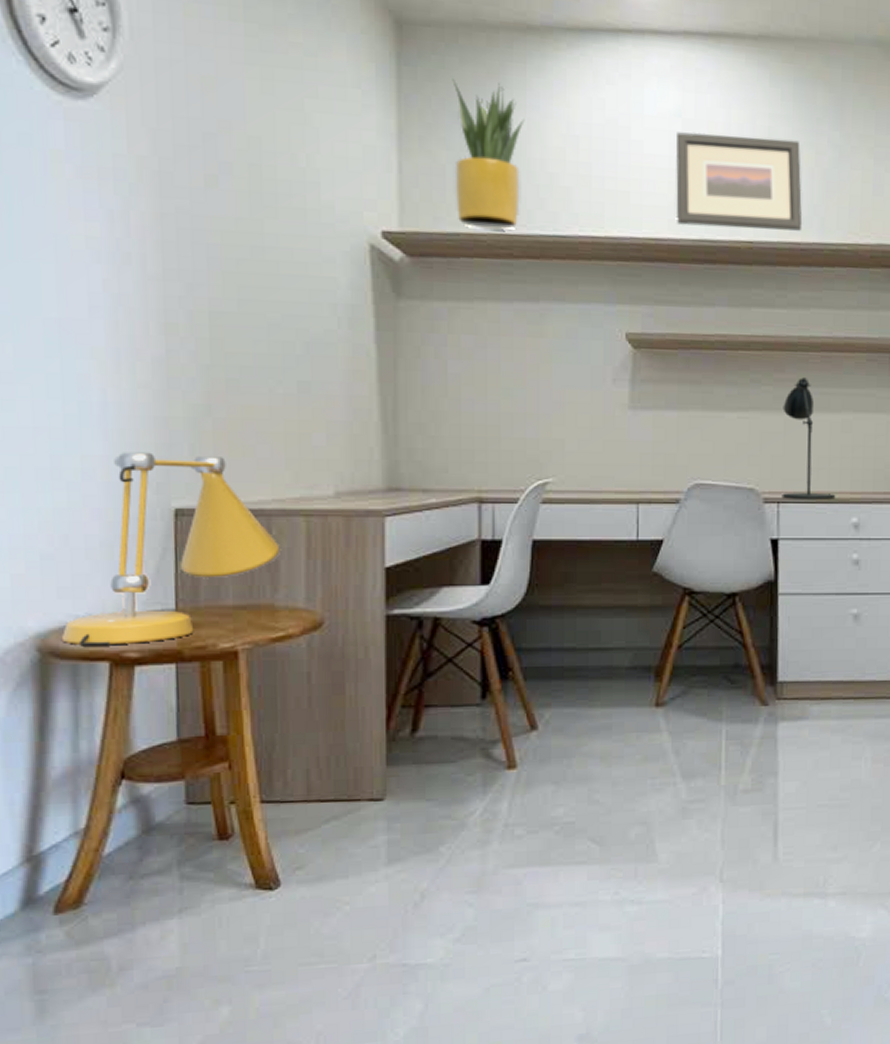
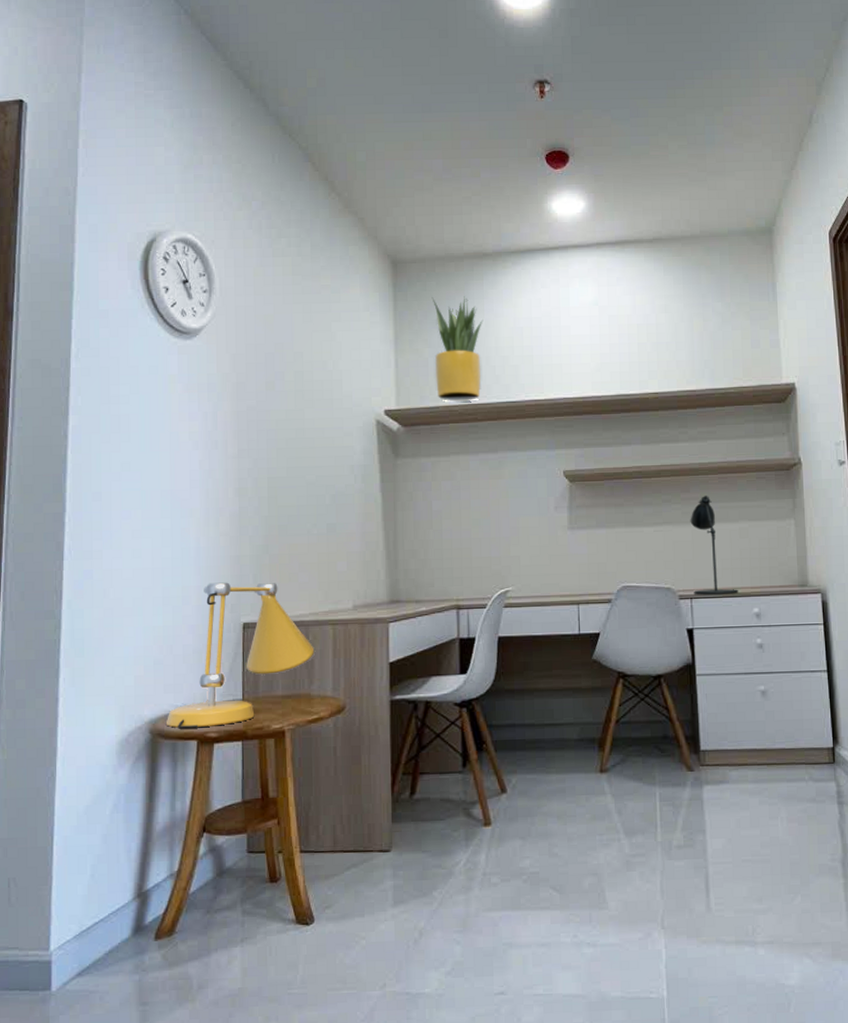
picture frame: present [676,132,803,231] -> none [595,313,697,385]

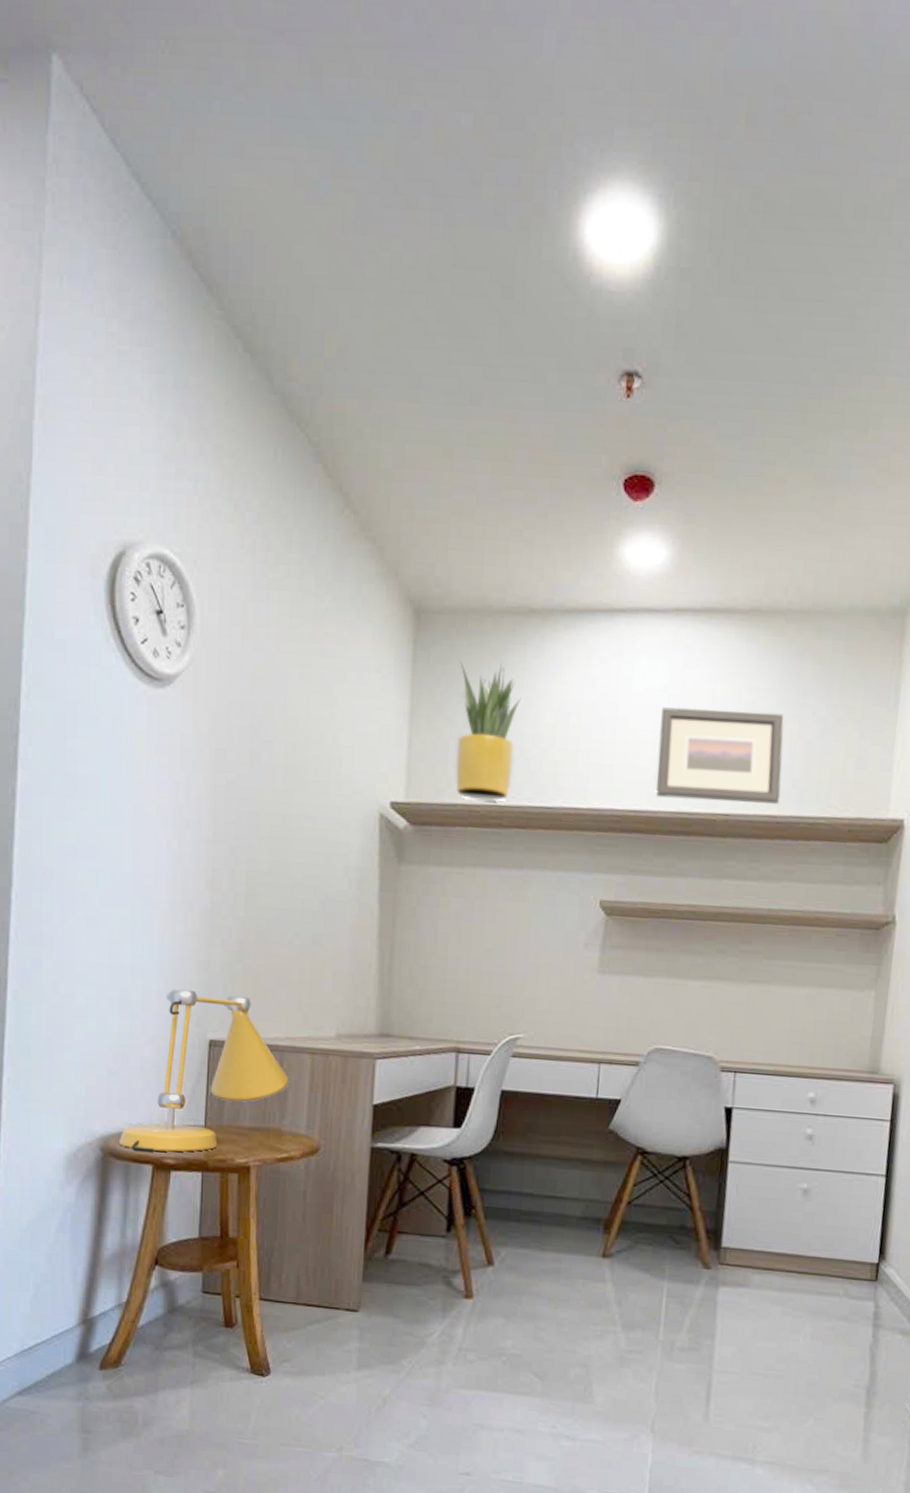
picture frame: none [595,313,697,385] -> present [656,707,784,804]
desk lamp: present [690,496,739,596] -> none [739,950,794,1074]

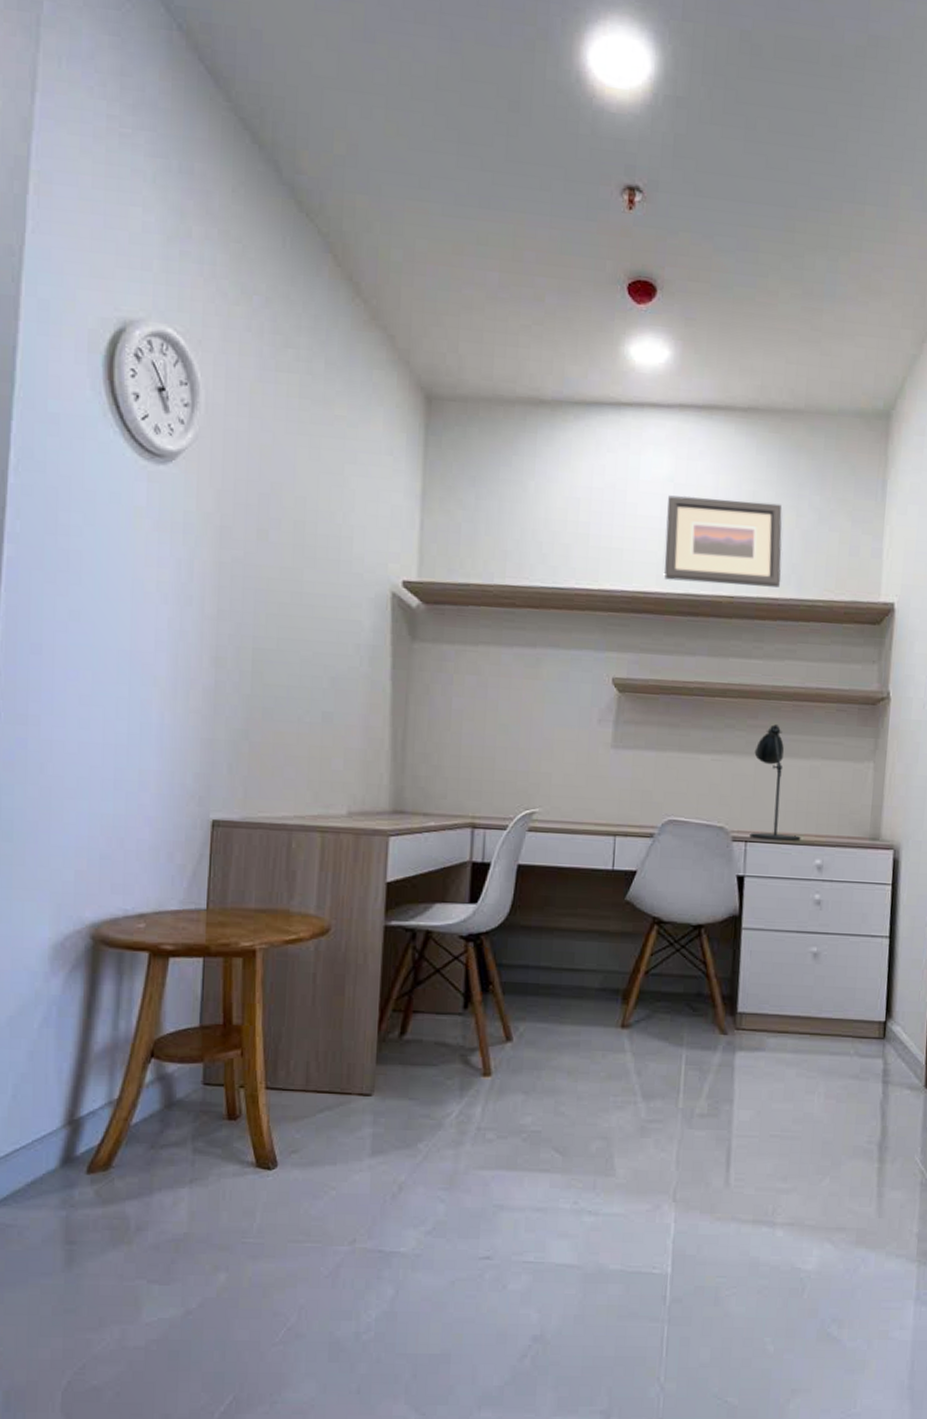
table lamp: present [118,988,289,1153] -> none [111,768,298,938]
planter: present [456,662,522,802] -> none [468,447,533,582]
desk lamp: none [739,950,794,1074] -> present [749,724,801,842]

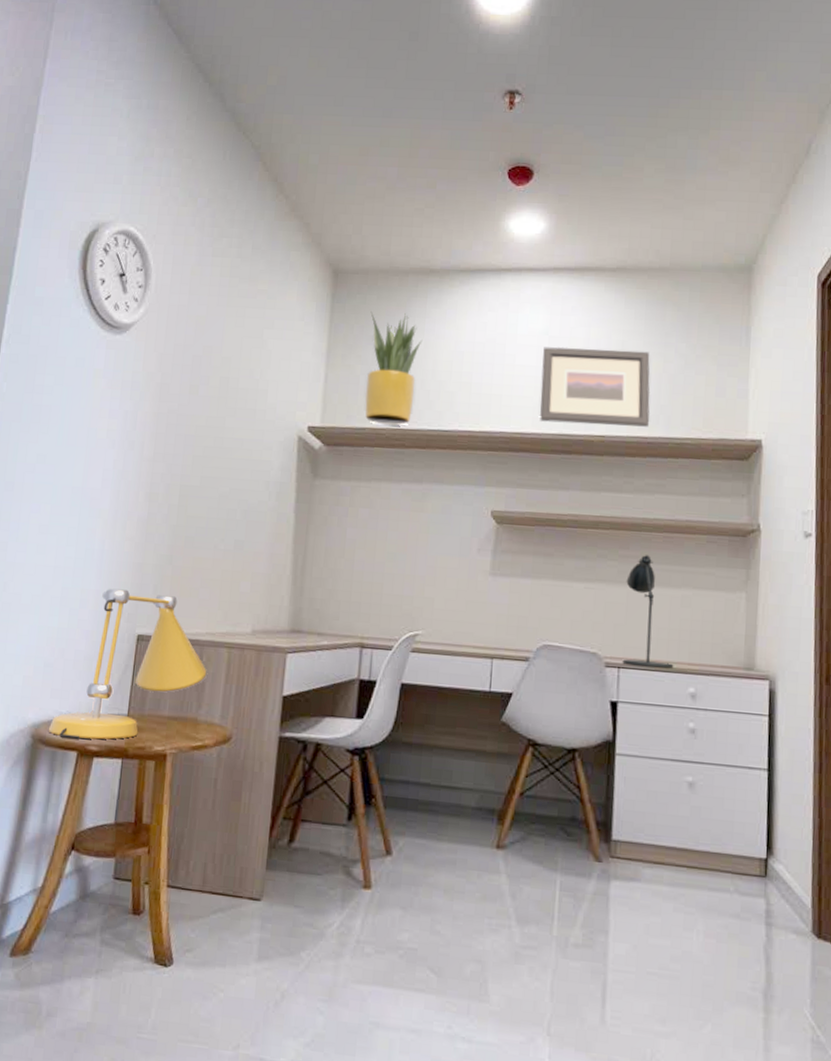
table lamp: none [111,768,298,938] -> present [48,588,207,740]
planter: none [468,447,533,582] -> present [365,311,423,426]

